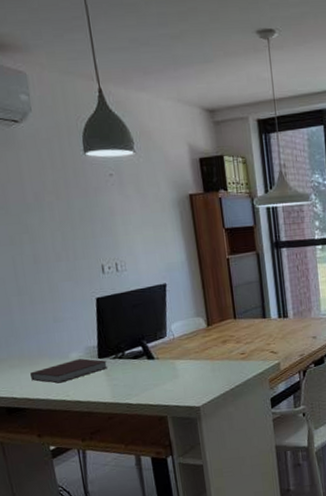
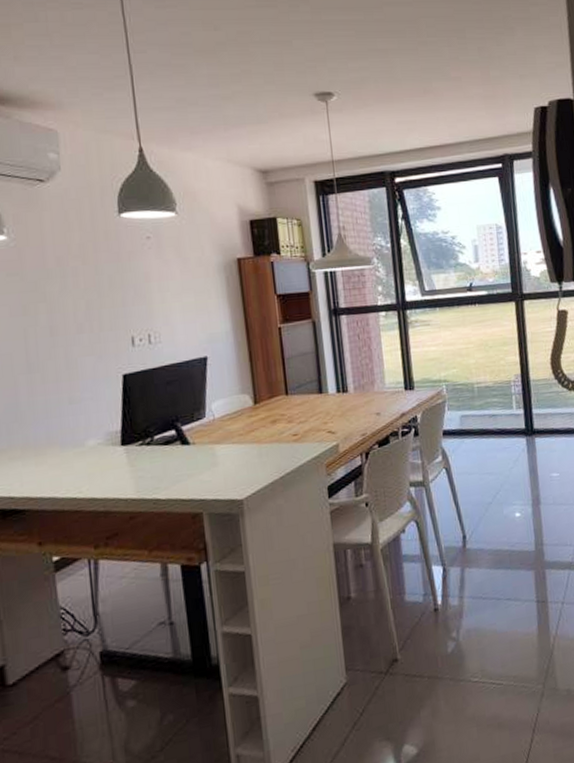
notebook: present [30,358,109,383] -> none [35,446,133,478]

